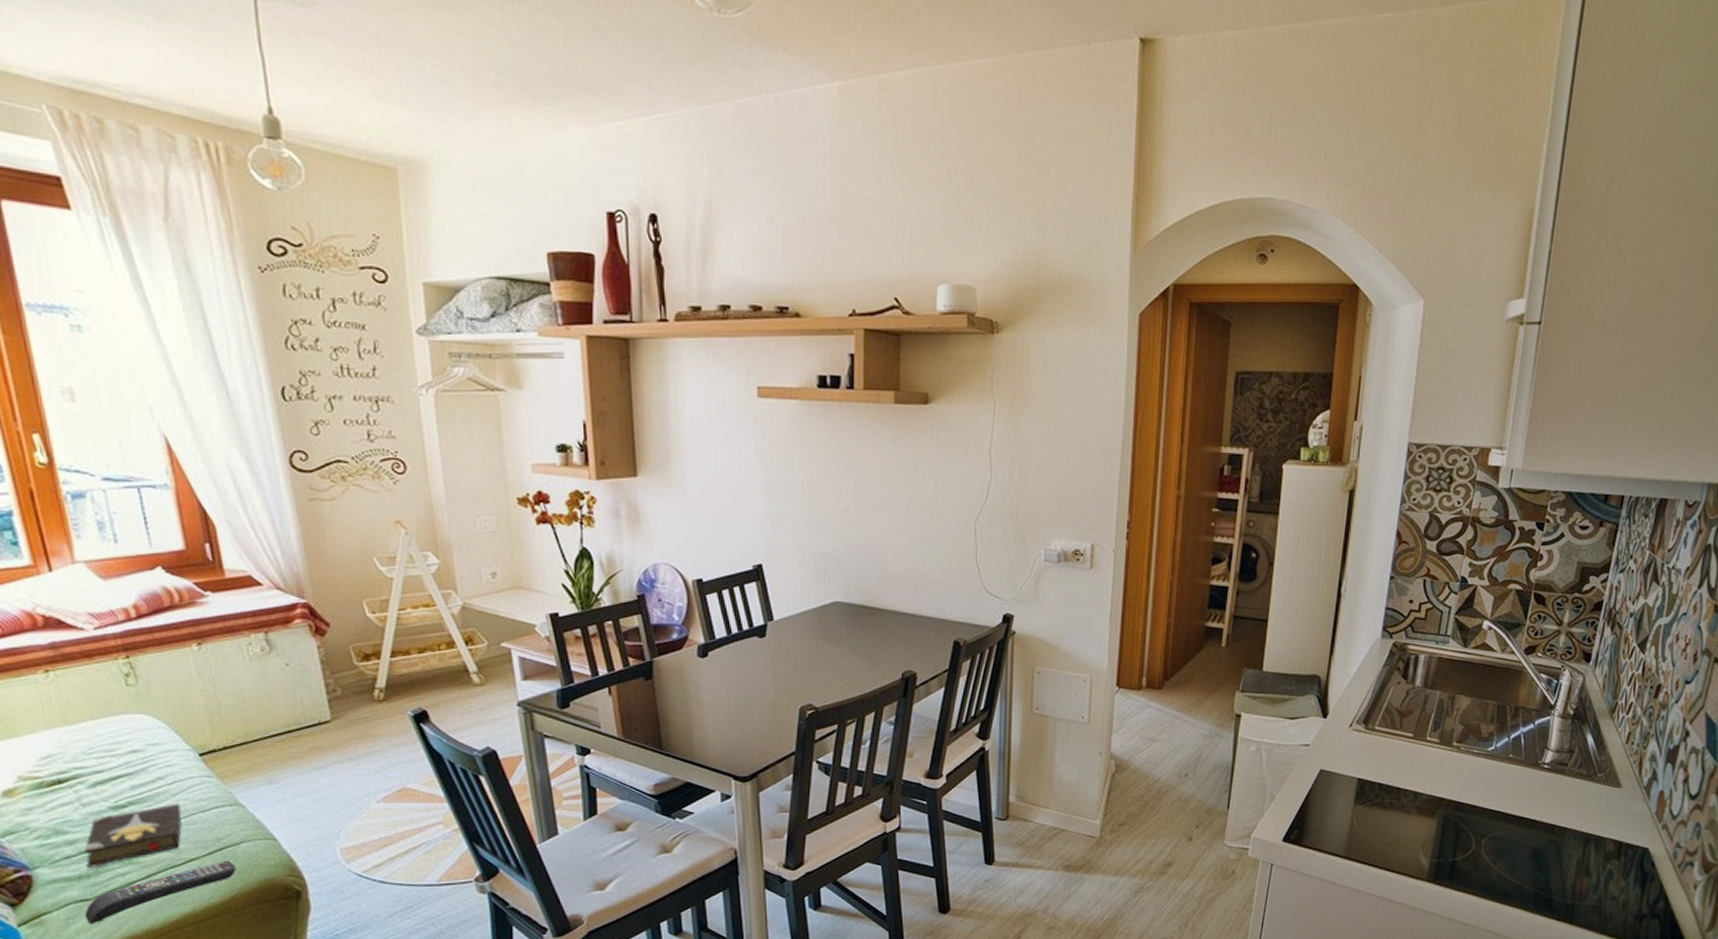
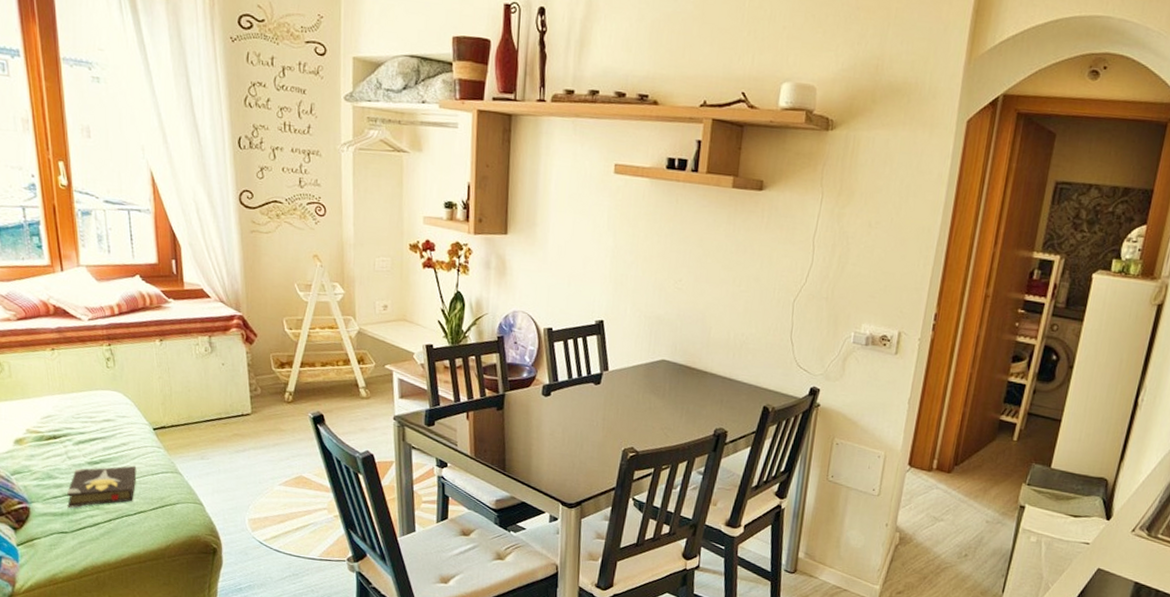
remote control: present [85,861,236,923] -> none [63,516,172,552]

